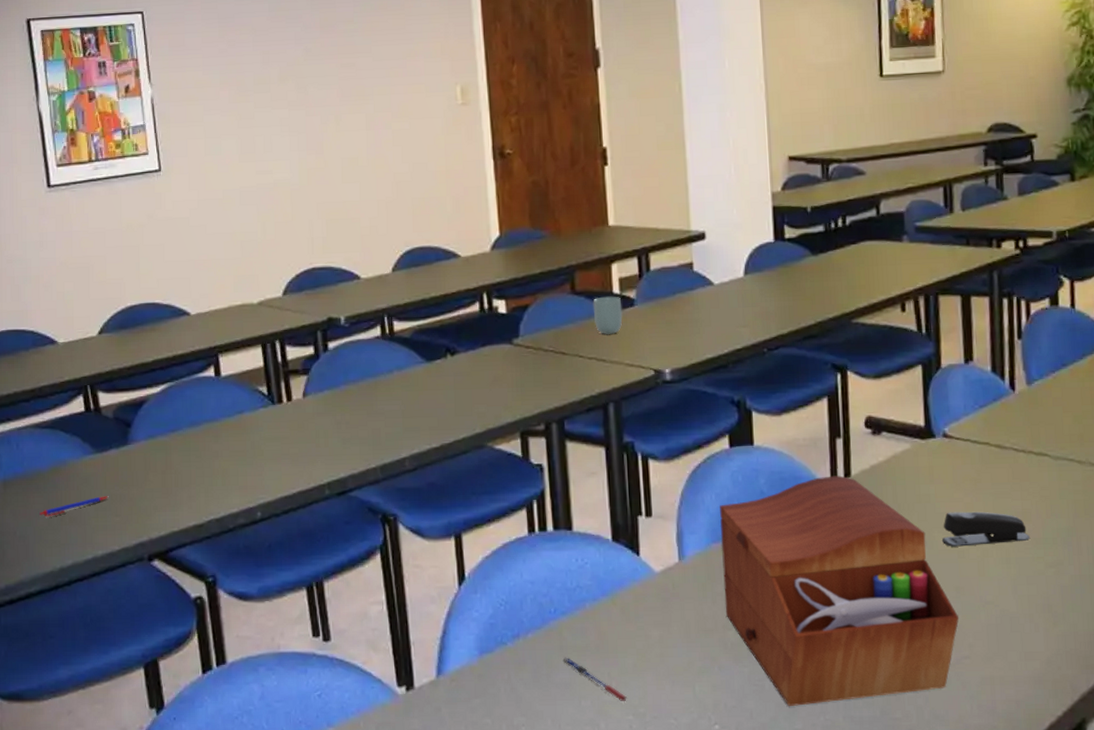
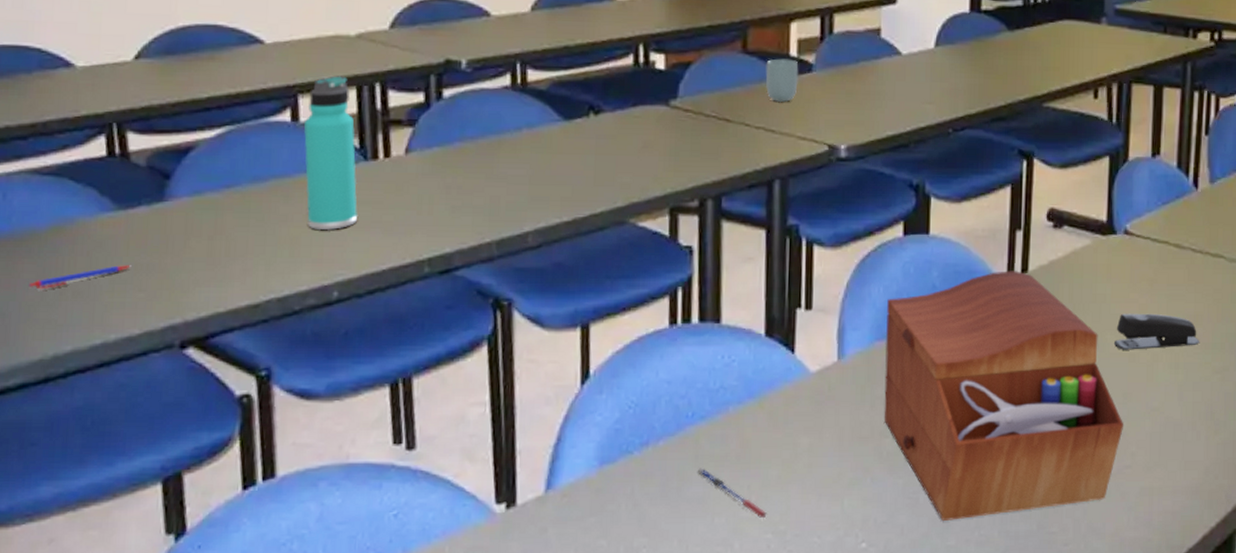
thermos bottle: none [225,337,270,462] -> present [304,76,357,230]

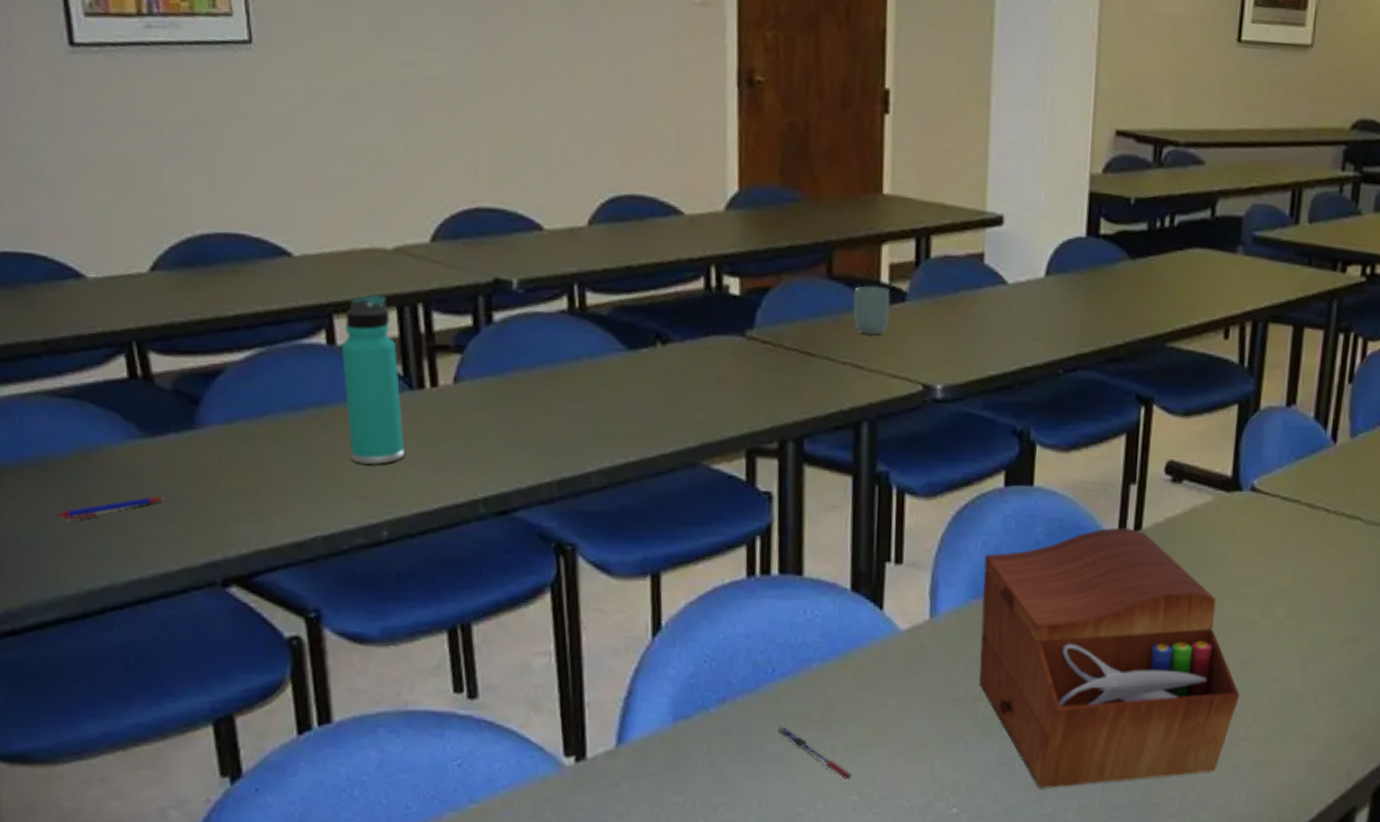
stapler: present [1113,313,1200,350] -> none [1232,577,1329,617]

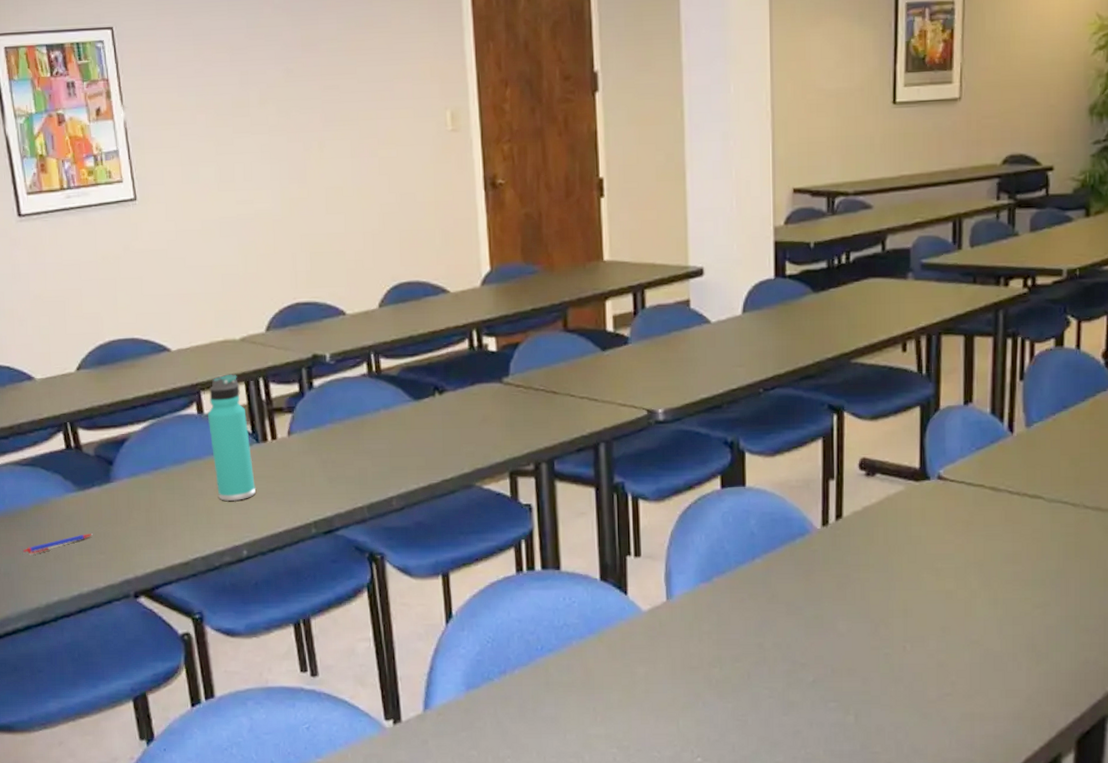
pen: present [777,726,853,781] -> none [548,692,613,736]
cup: present [853,285,890,336] -> none [585,334,616,374]
sewing box: present [978,527,1240,788] -> none [708,517,944,740]

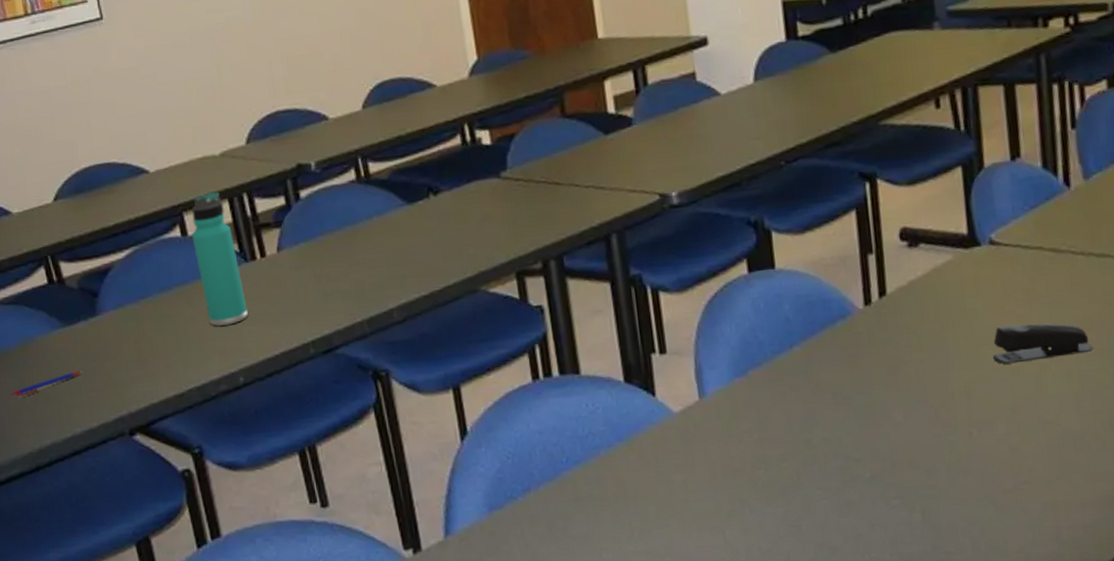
stapler: none [930,553,1019,588] -> present [992,323,1094,364]

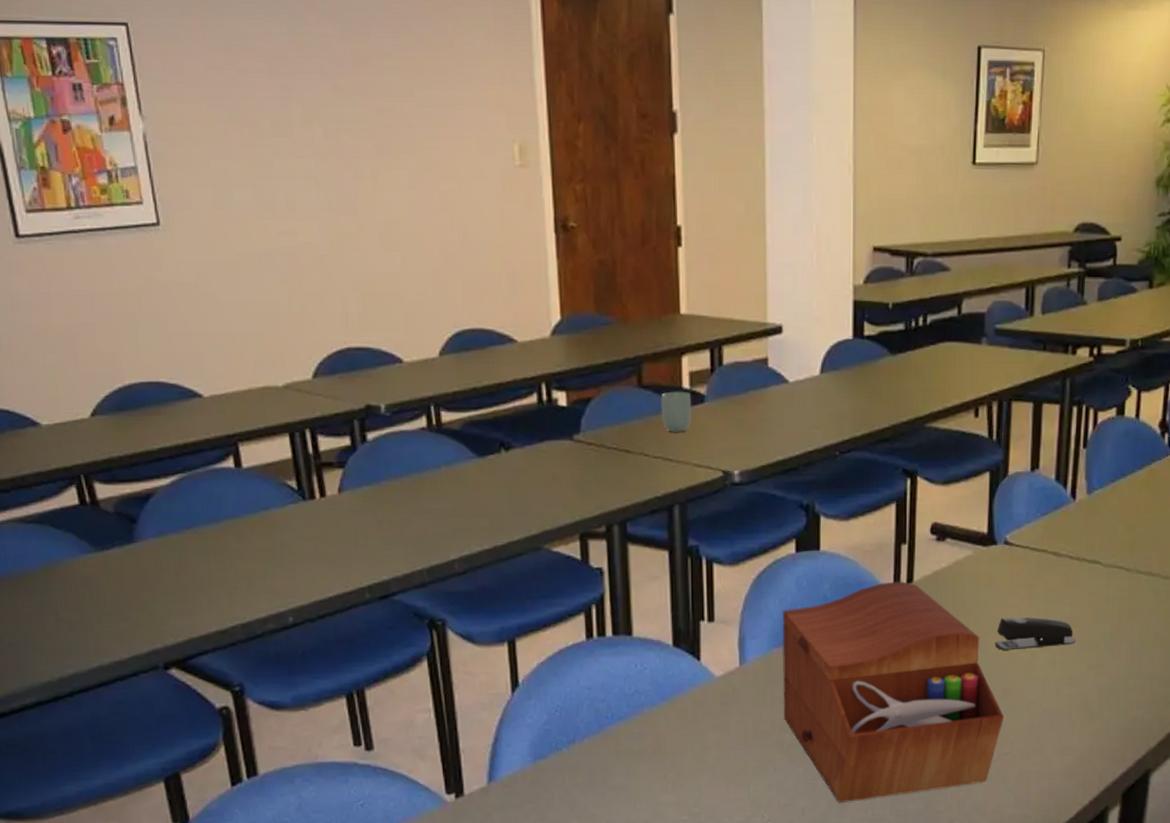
pen: present [11,371,82,397] -> none [30,599,114,623]
thermos bottle: present [191,191,248,326] -> none [247,424,302,563]
cup: none [586,116,620,160] -> present [660,391,692,433]
sewing box: none [741,295,1016,546] -> present [782,581,1004,802]

